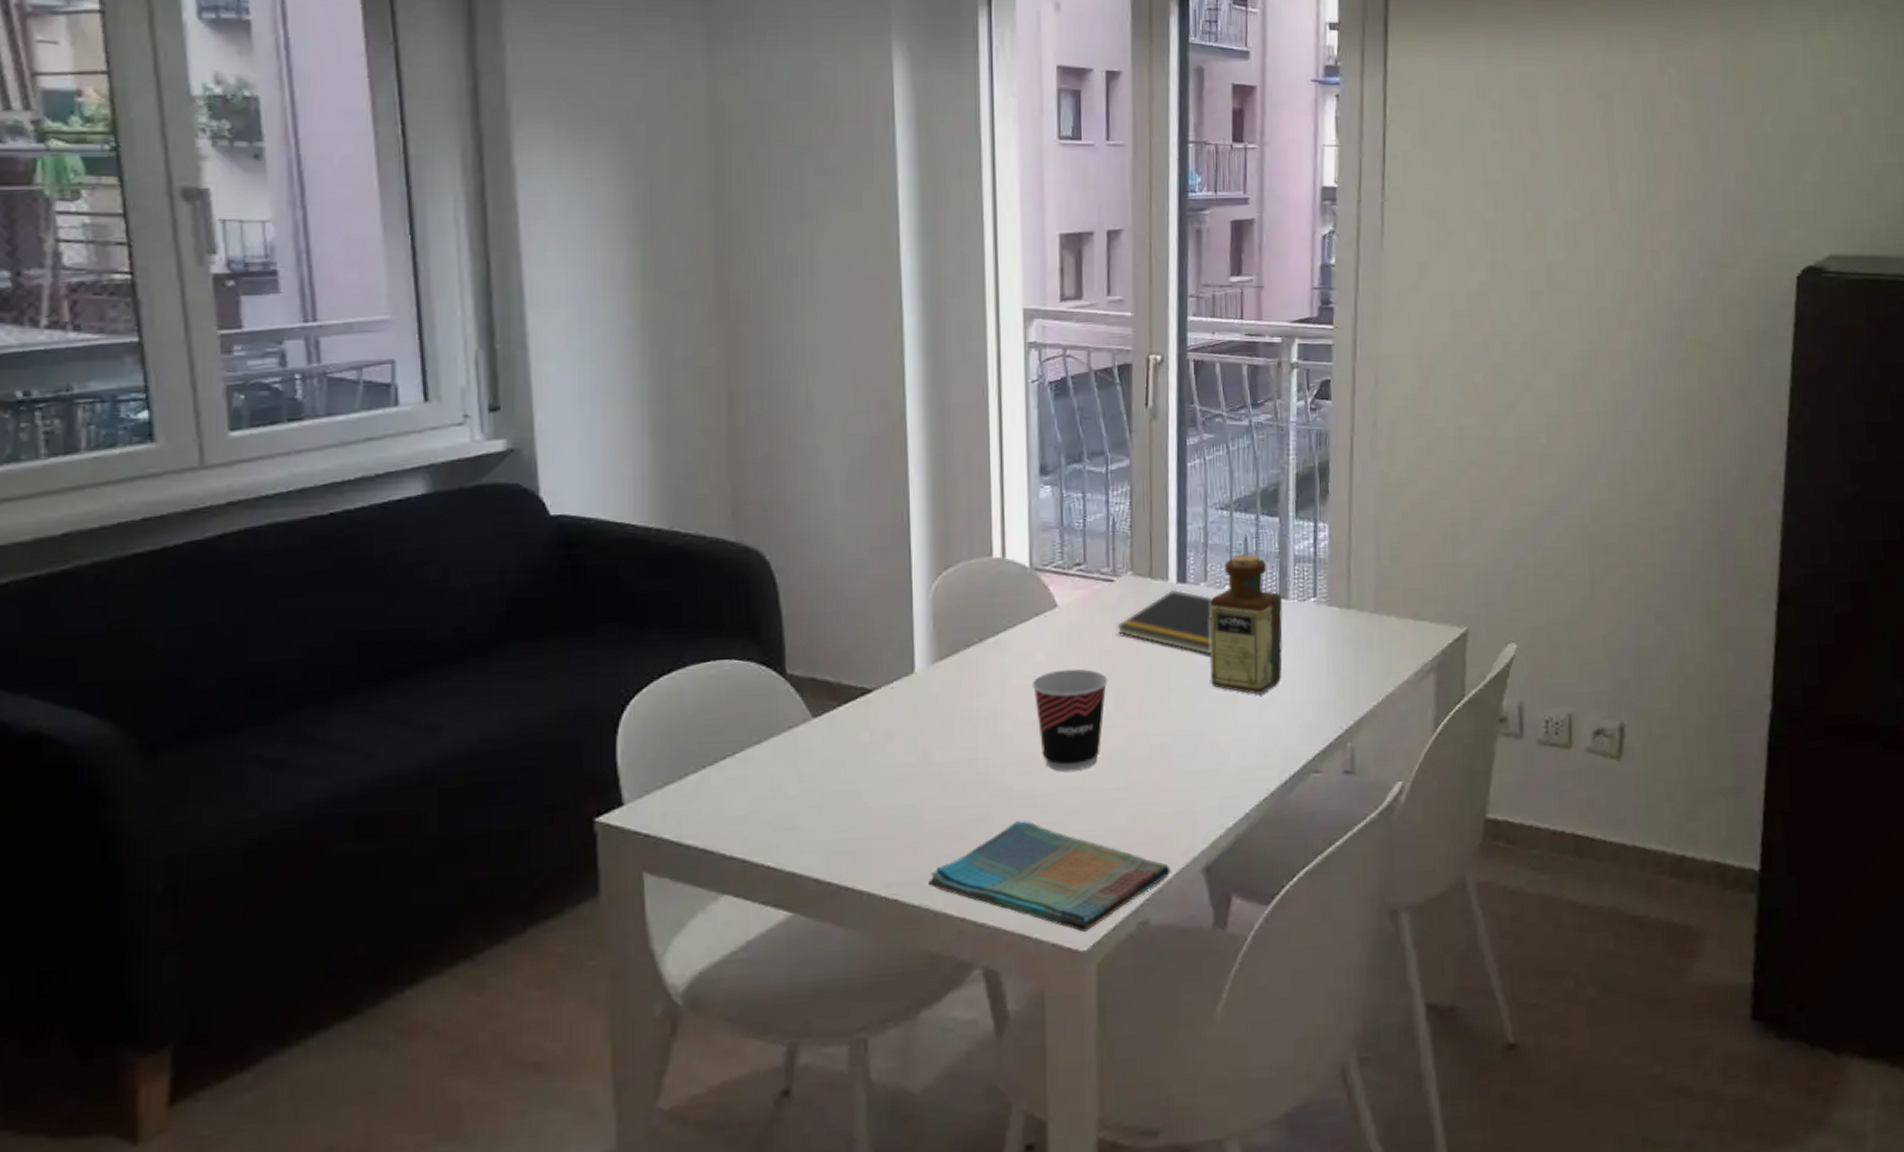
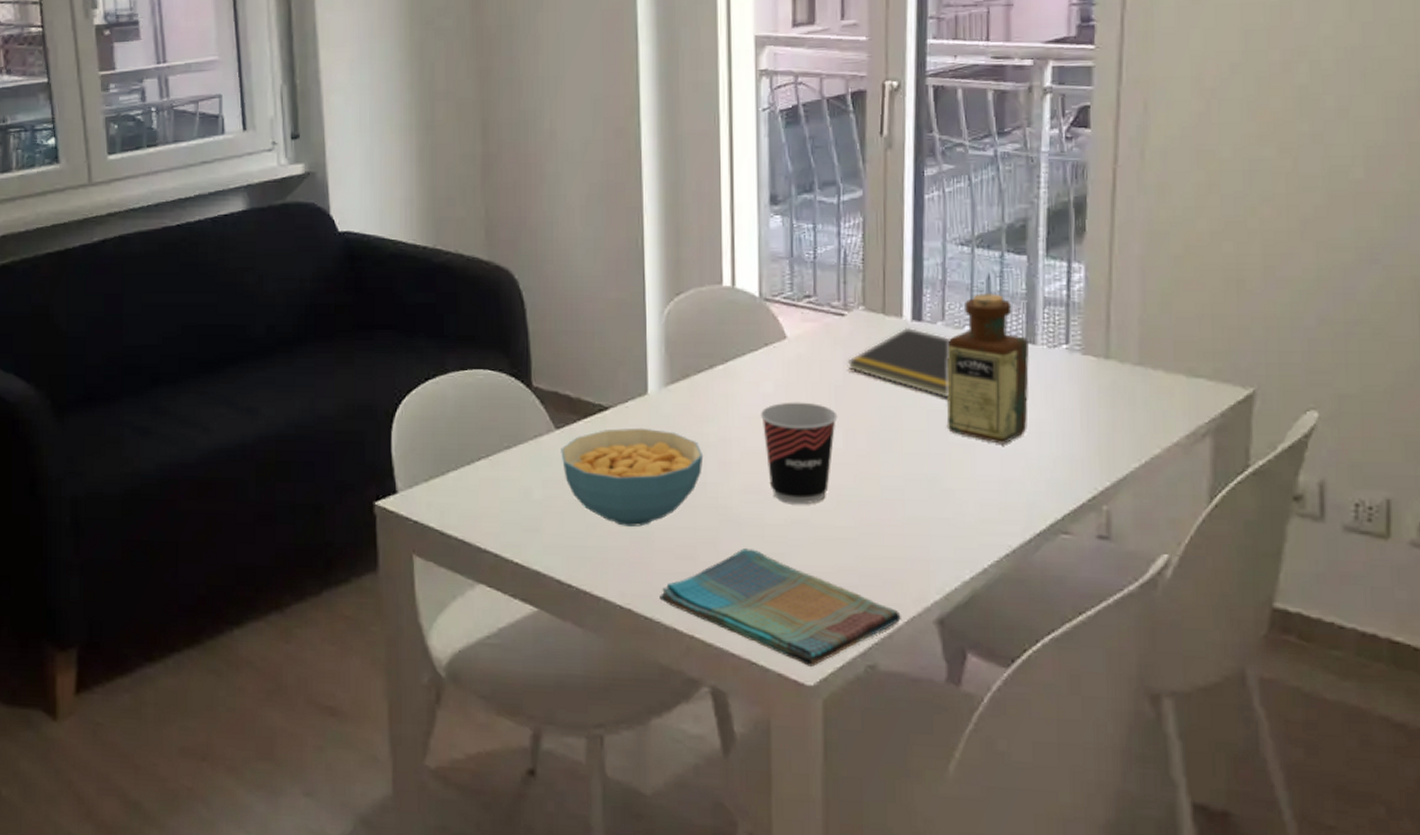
cereal bowl: none [819,708,974,813] -> present [561,427,704,527]

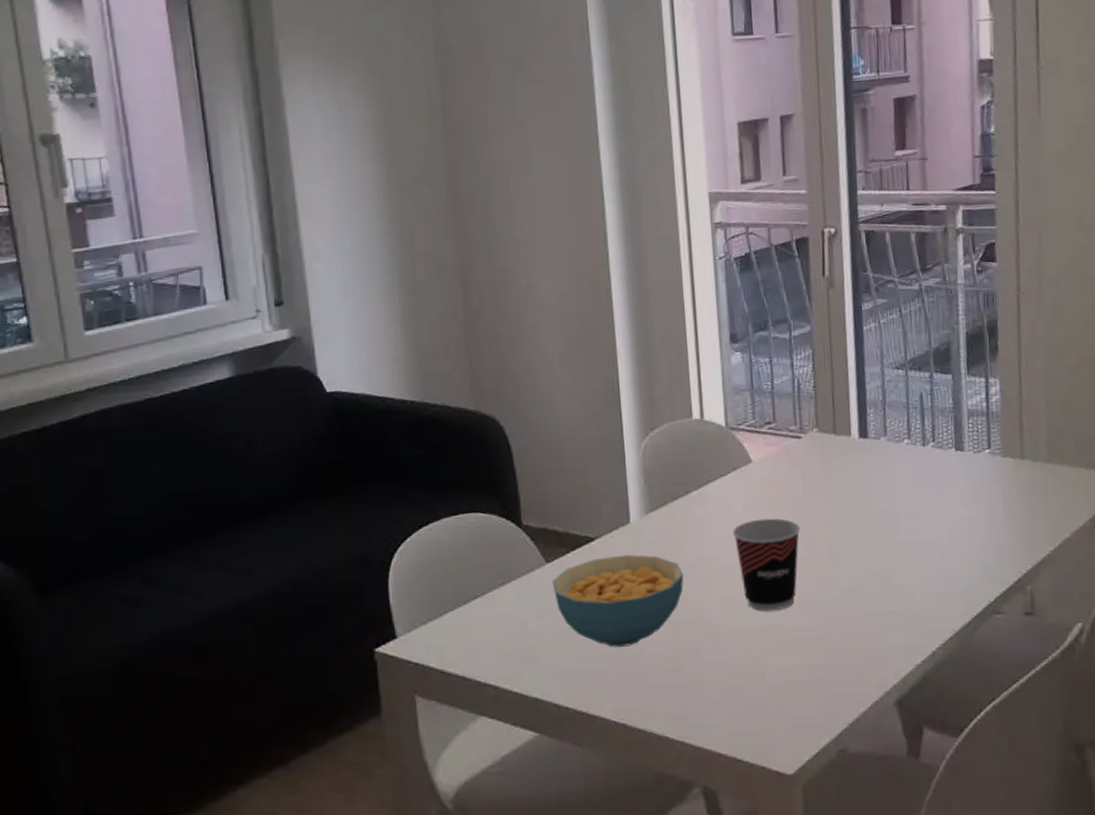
dish towel: present [659,548,901,667] -> none [651,656,866,757]
notepad: present [847,327,951,398] -> none [806,444,894,504]
bottle: present [946,292,1029,444] -> none [890,408,961,541]

